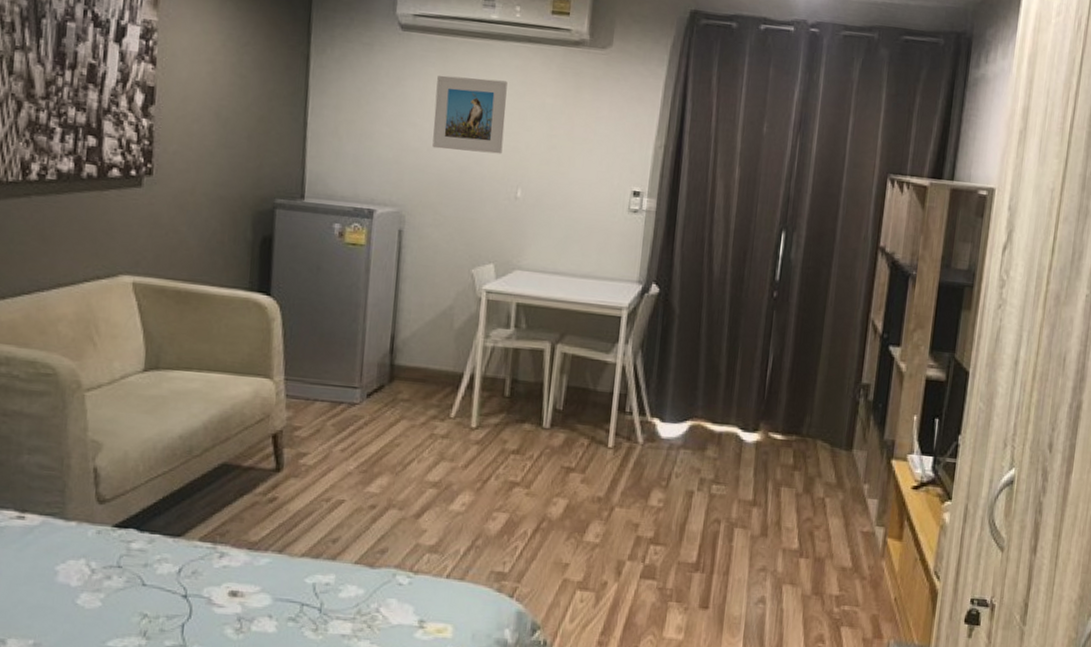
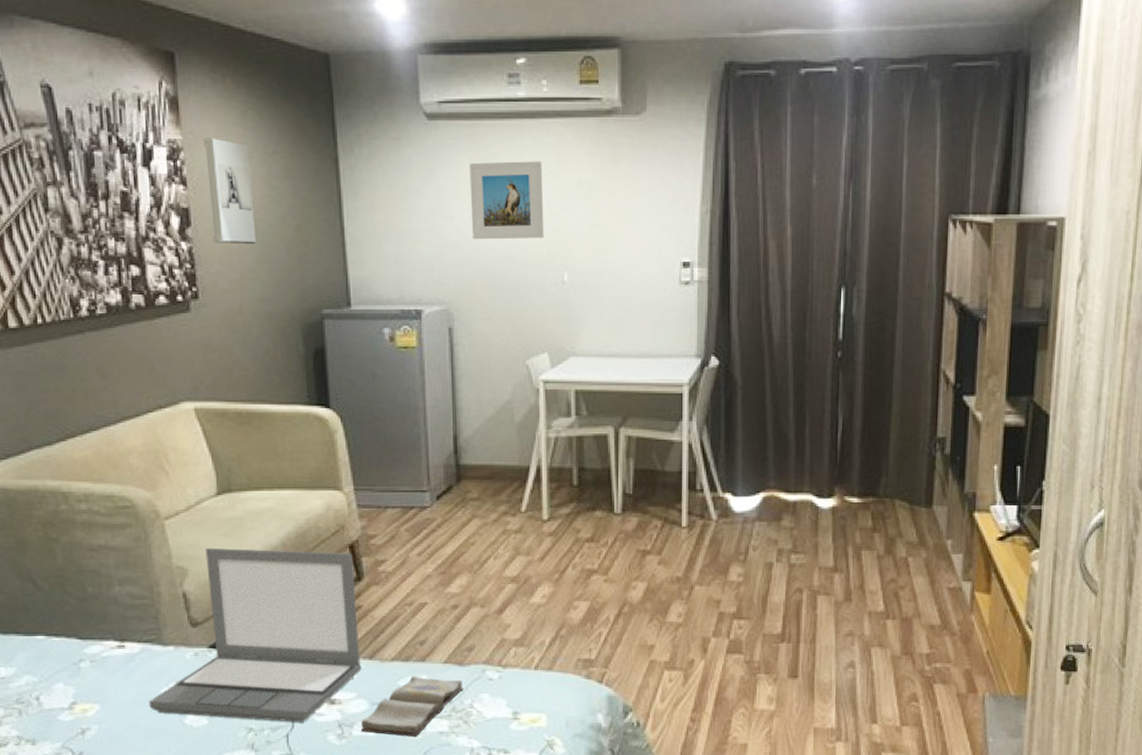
laptop: none [41,423,275,613] -> present [148,547,362,722]
wall sculpture: none [176,22,223,129] -> present [203,138,257,245]
diary: none [261,574,372,639] -> present [361,676,463,738]

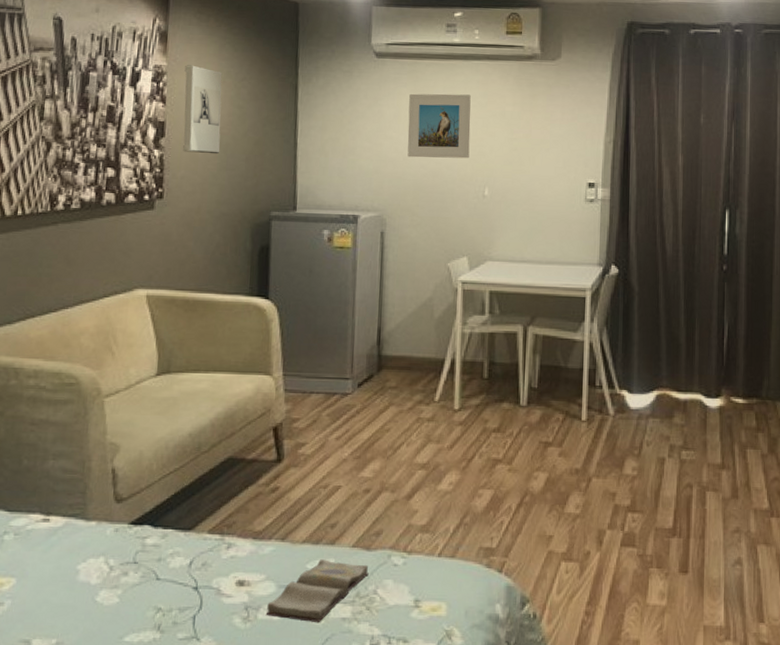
laptop: present [148,547,362,722] -> none [64,425,276,603]

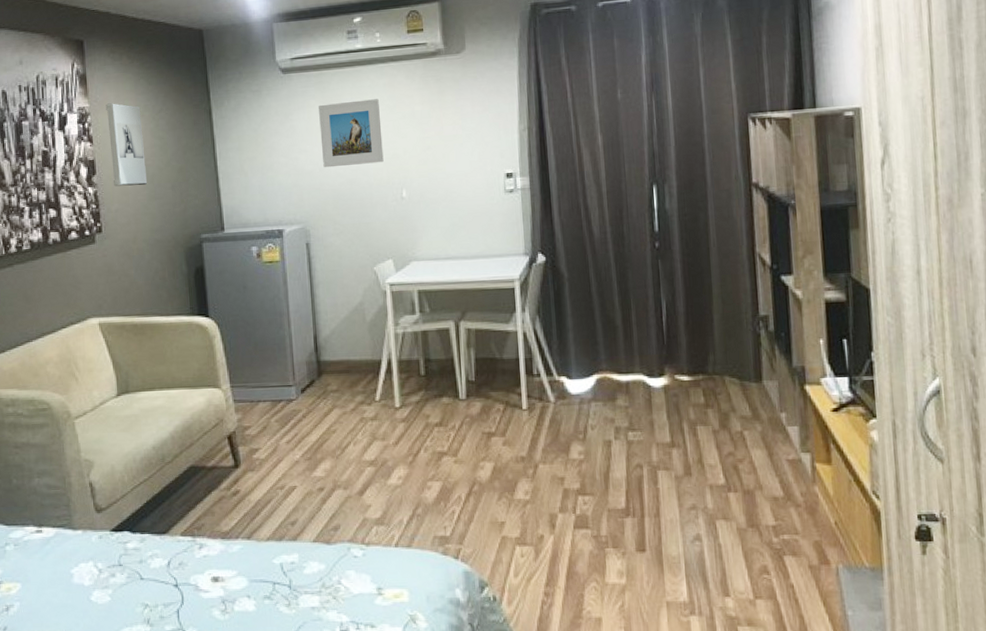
diary: present [267,559,369,623] -> none [242,554,331,613]

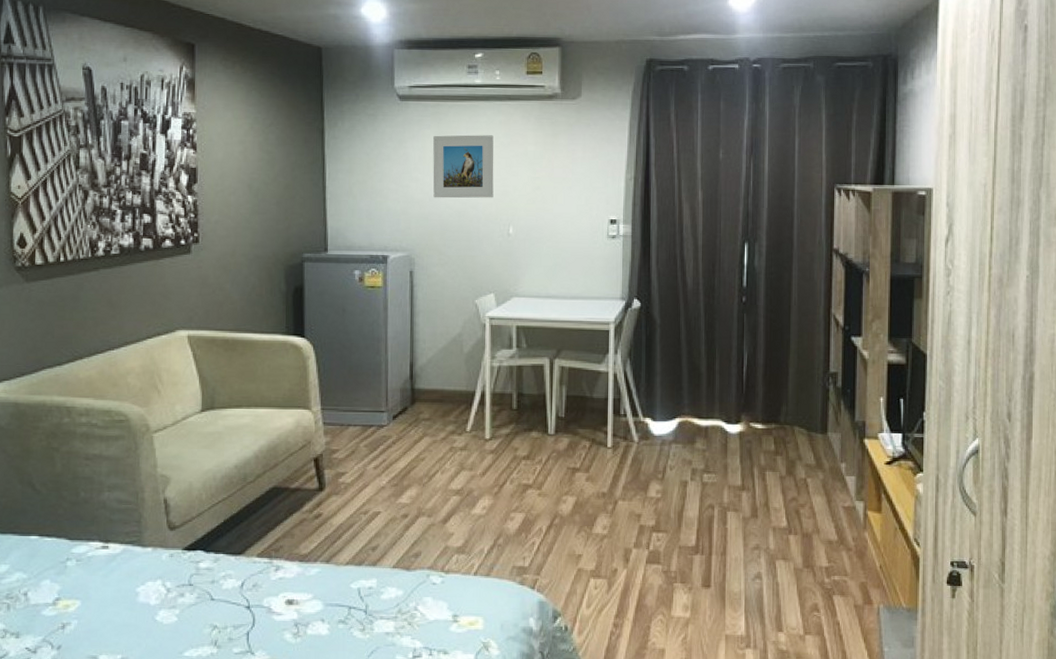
wall sculpture: present [106,103,148,187] -> none [213,112,252,199]

